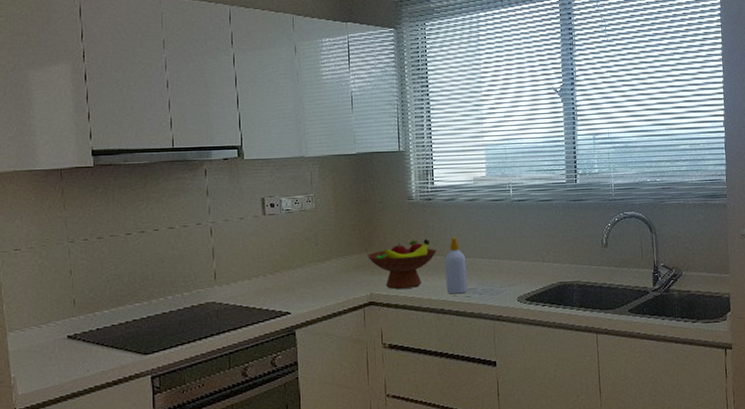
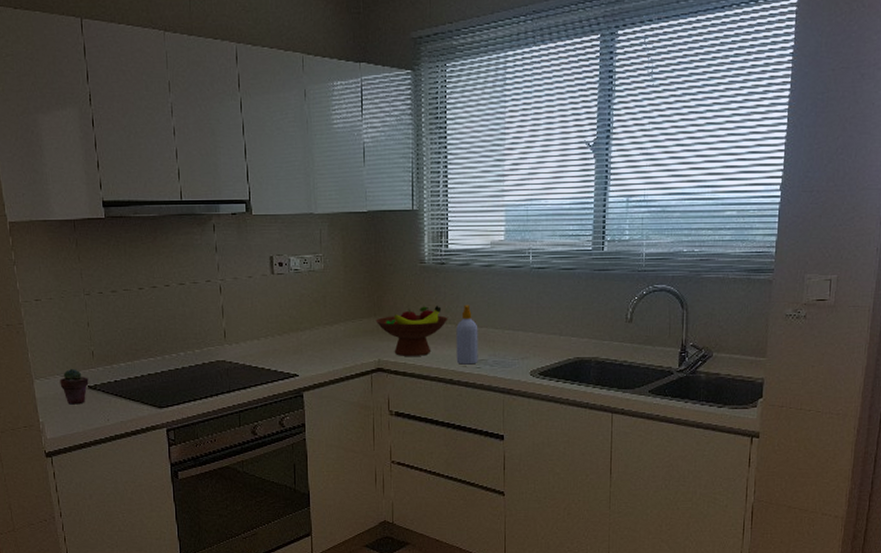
potted succulent: none [36,319,68,357] -> present [60,369,89,405]

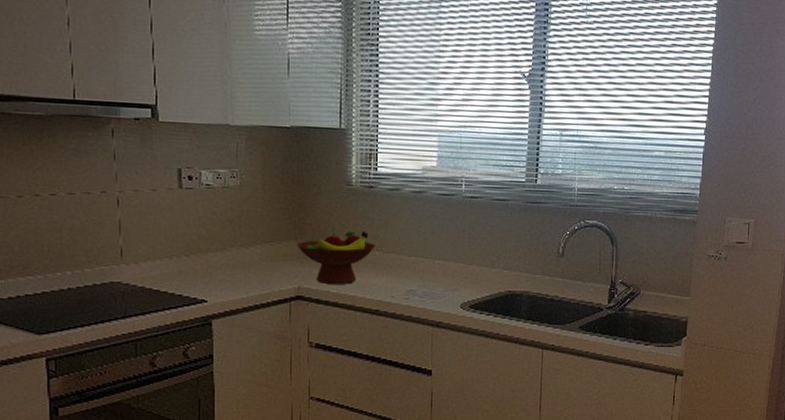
soap bottle: present [456,304,478,365] -> none [383,231,408,295]

